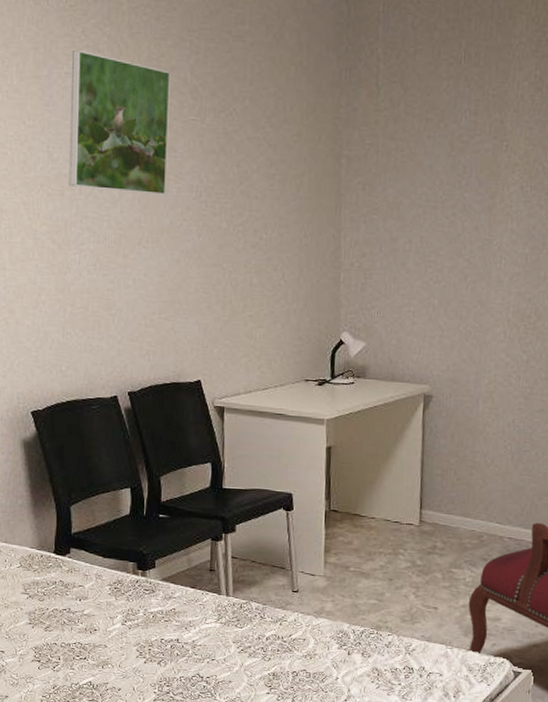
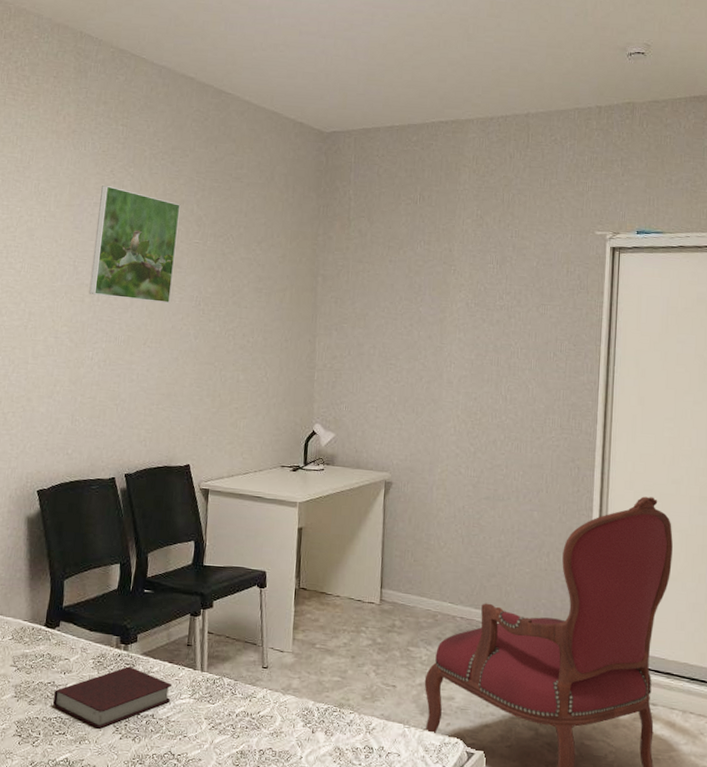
book: none [71,592,195,653] -> present [53,666,171,729]

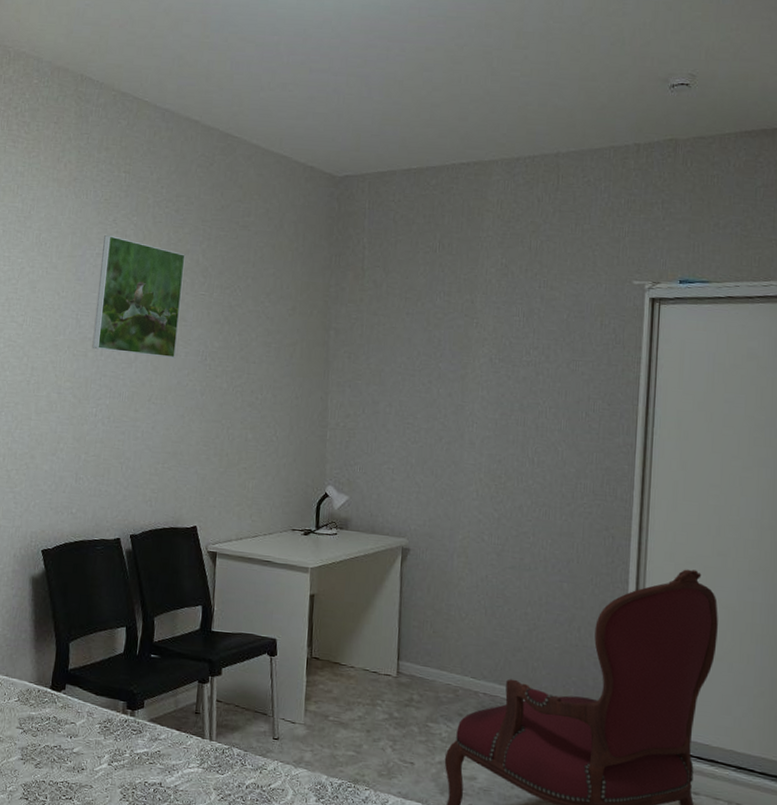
book: present [53,666,171,729] -> none [60,732,179,795]

